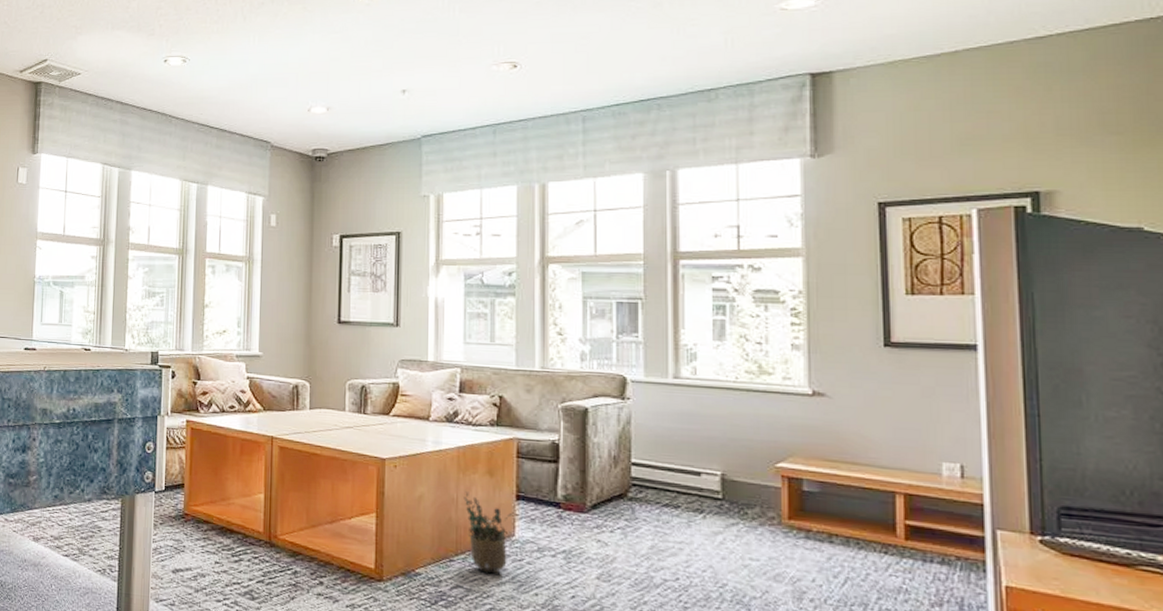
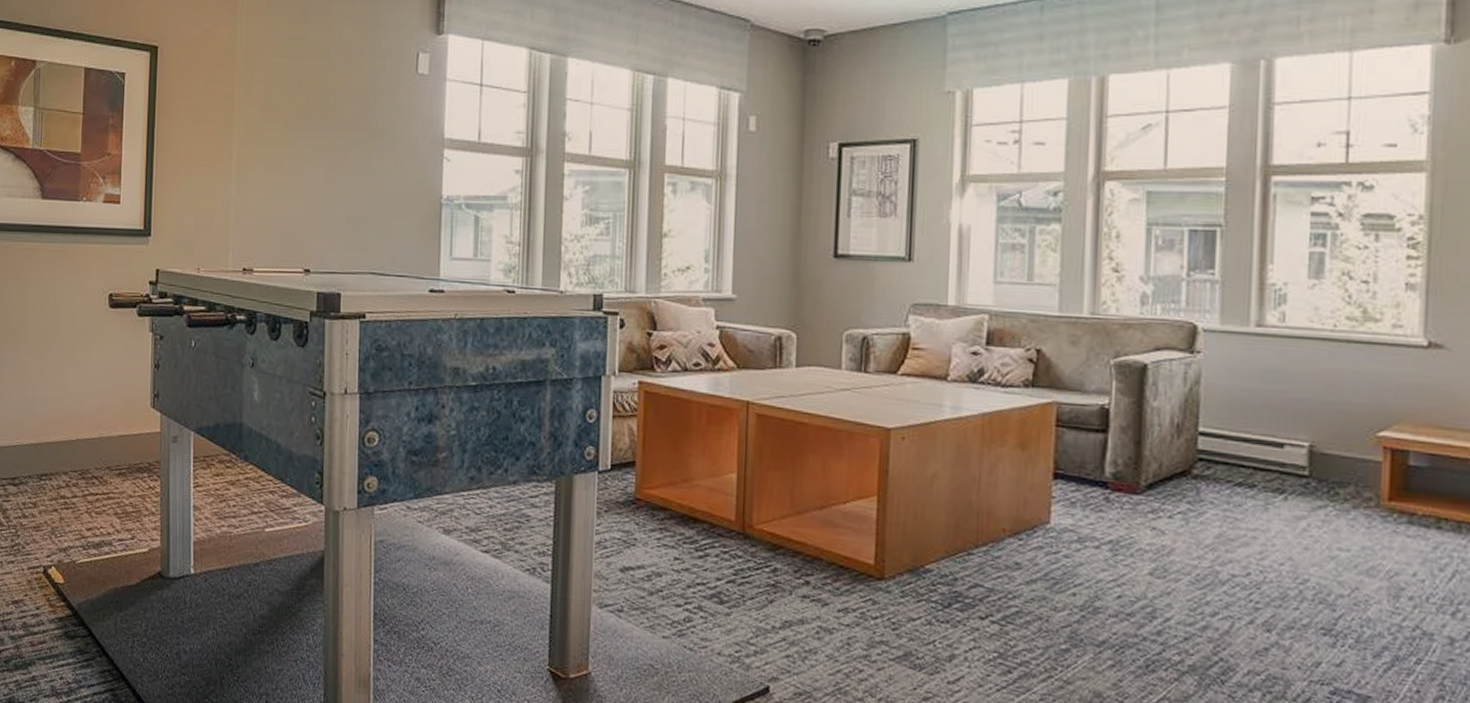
potted plant: present [463,491,514,573] -> none [987,469,1049,569]

